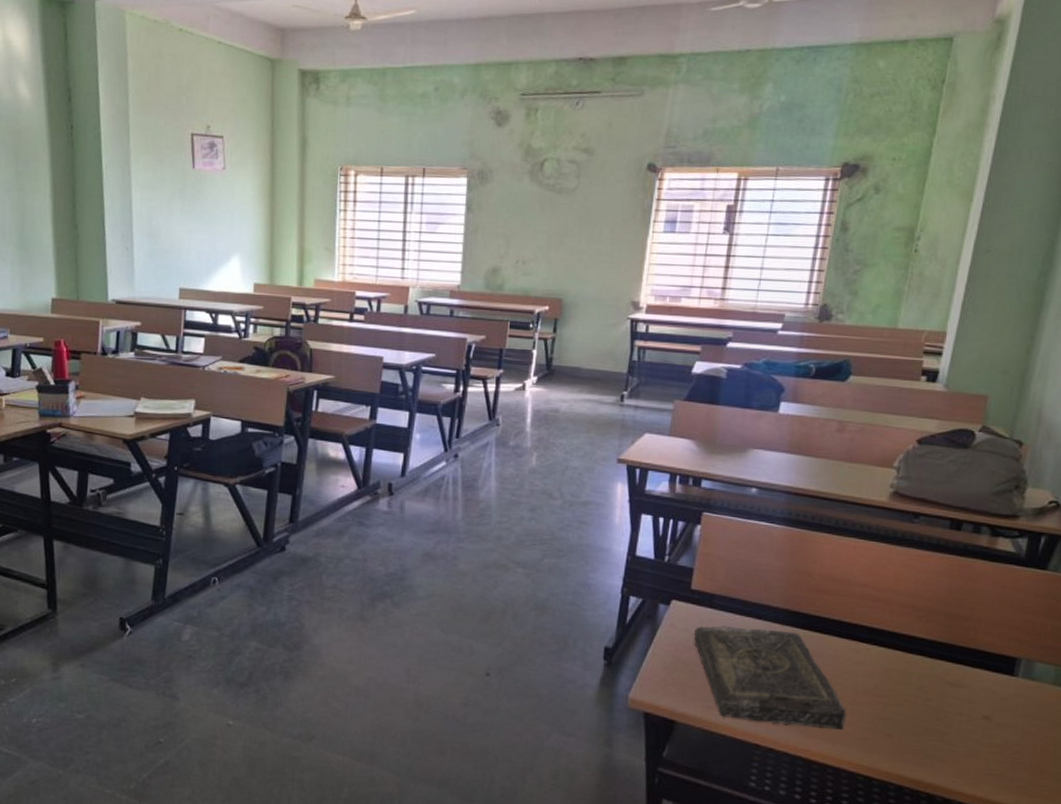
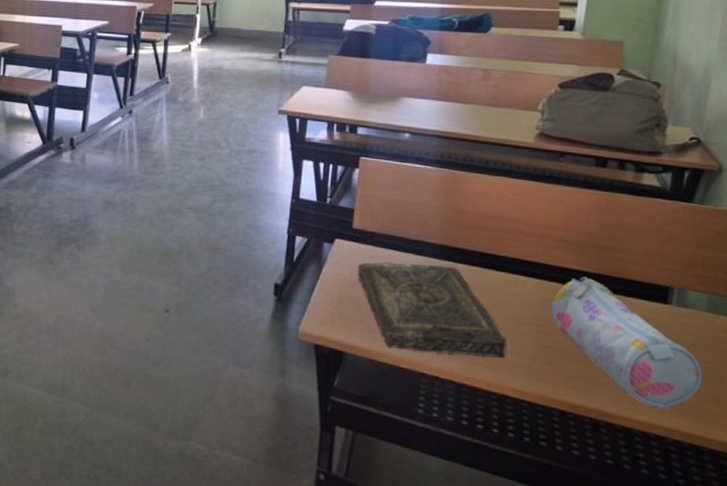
pencil case: none [893,646,1045,786] -> present [550,277,703,410]

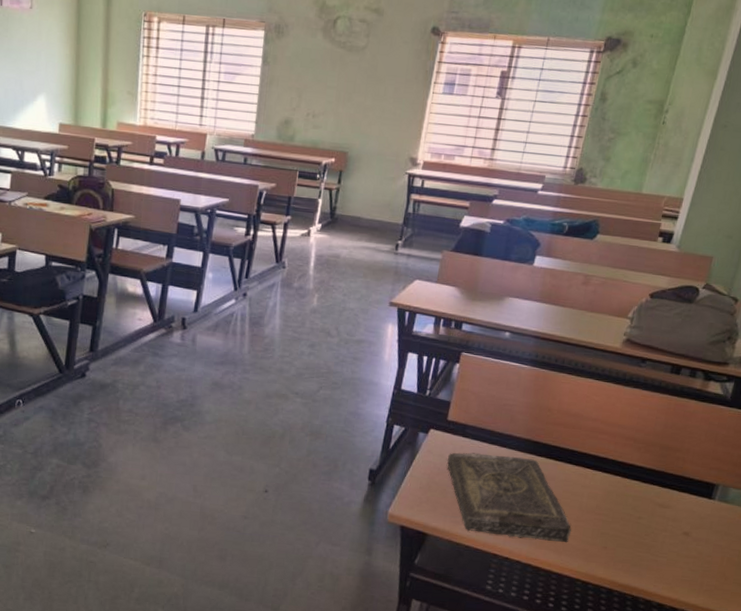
pencil case: present [550,277,703,410] -> none [612,472,730,590]

